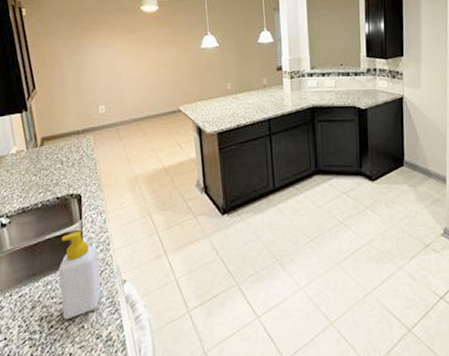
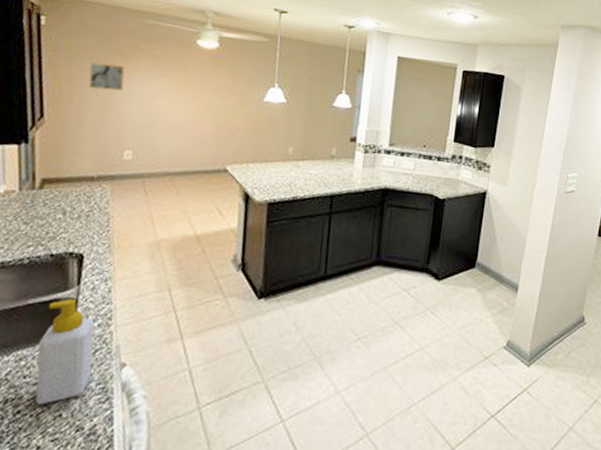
wall art: none [63,38,91,61] -> present [88,62,125,92]

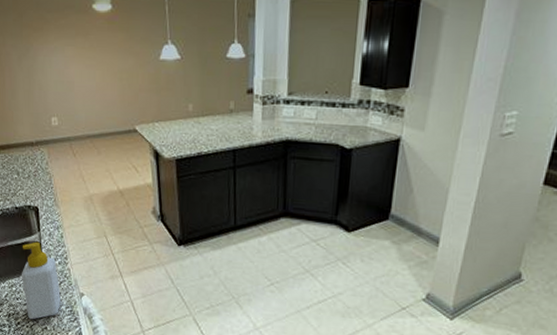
wall art: present [88,62,125,92] -> none [11,39,41,64]

